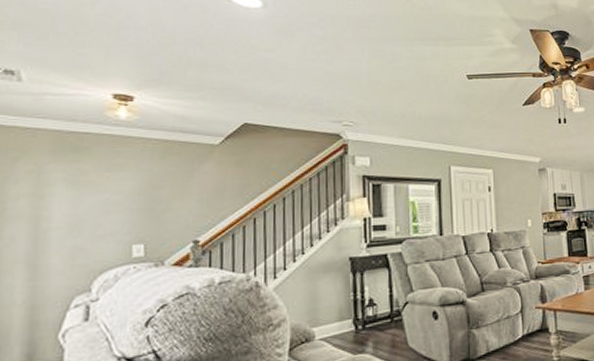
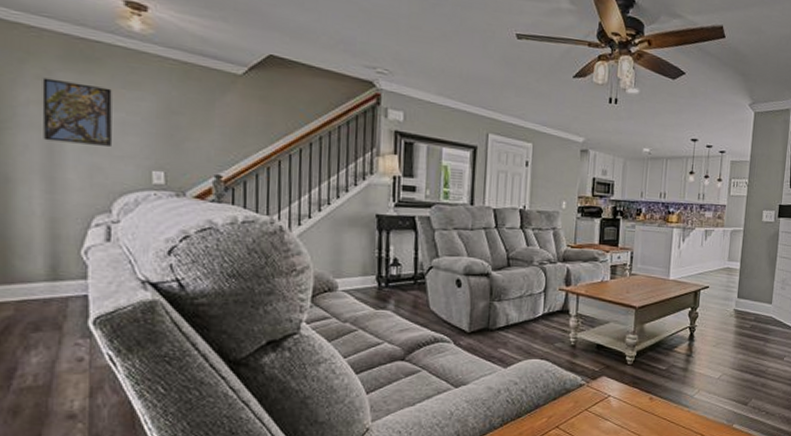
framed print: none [30,171,98,230] -> present [42,77,112,146]

